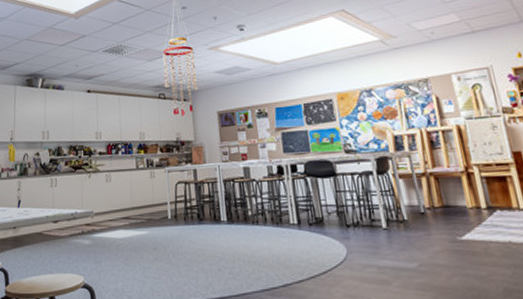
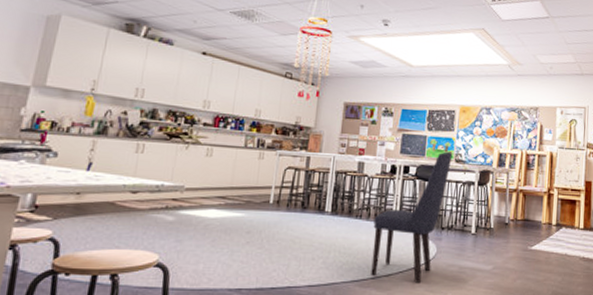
chair: none [271,143,345,288] -> present [371,151,453,283]

